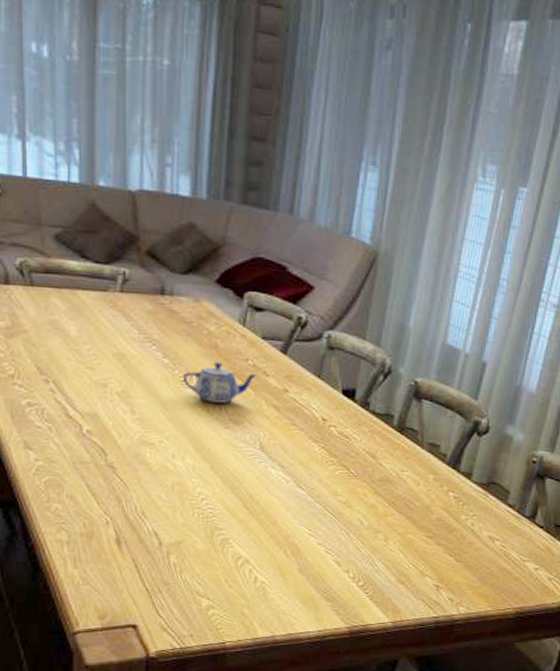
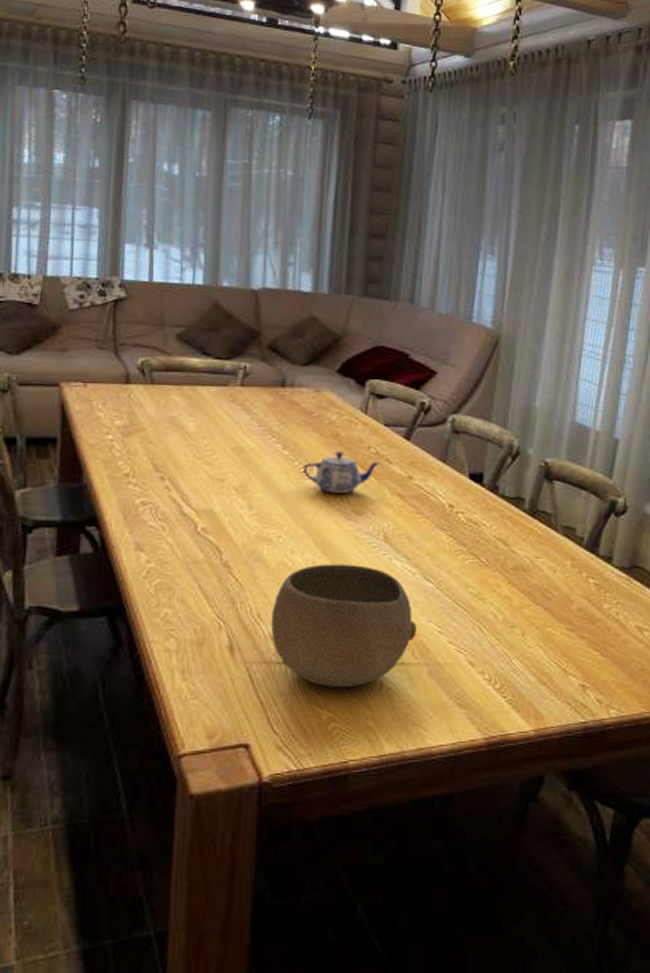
bowl: none [155,468,289,579] -> present [271,564,417,687]

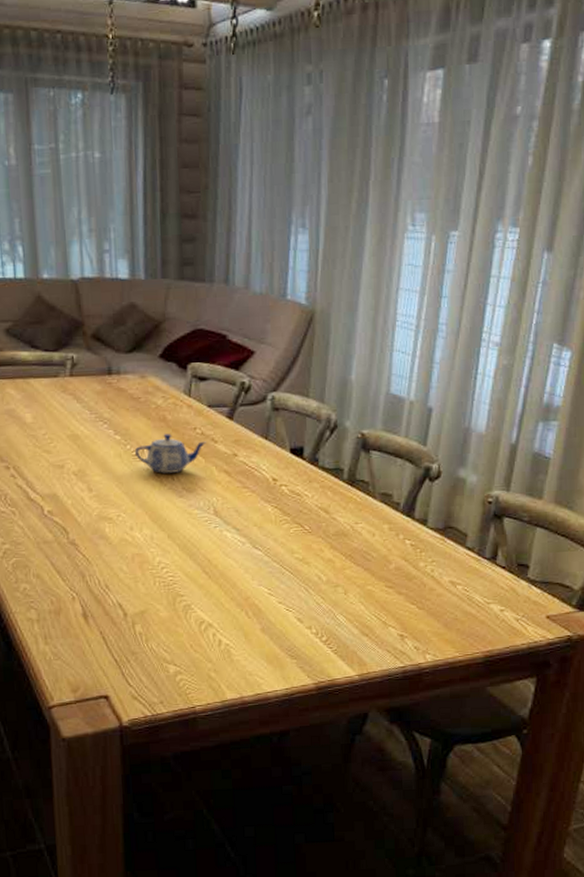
bowl: present [271,564,417,687] -> none [118,537,249,645]

